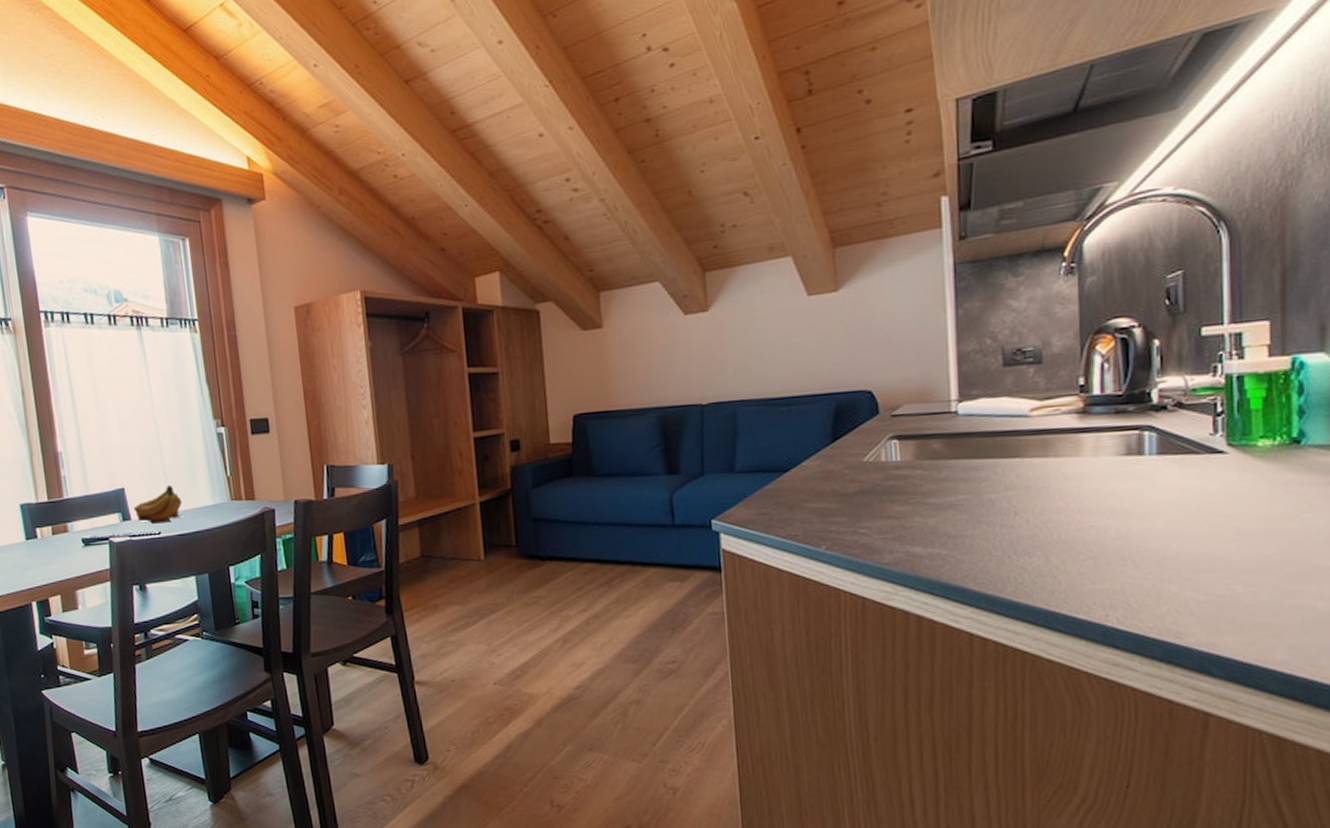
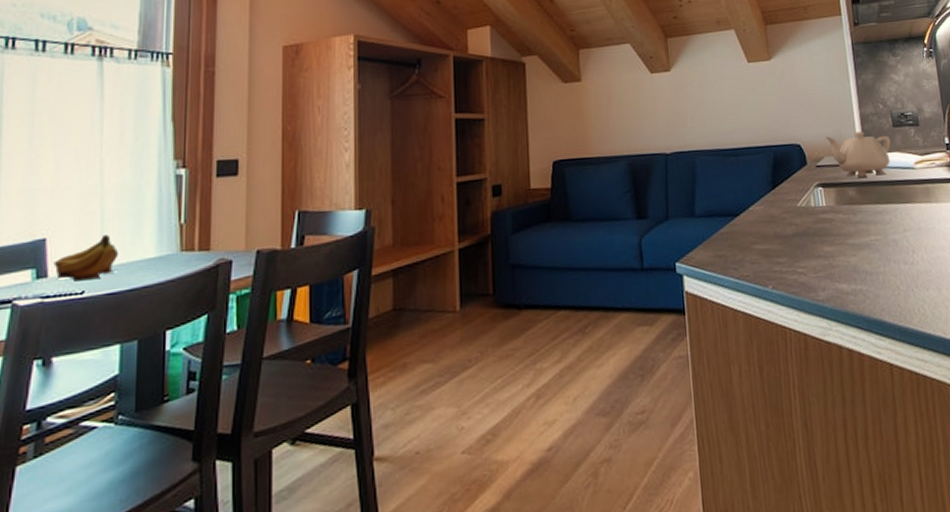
teapot: none [906,373,999,428] -> present [825,131,891,177]

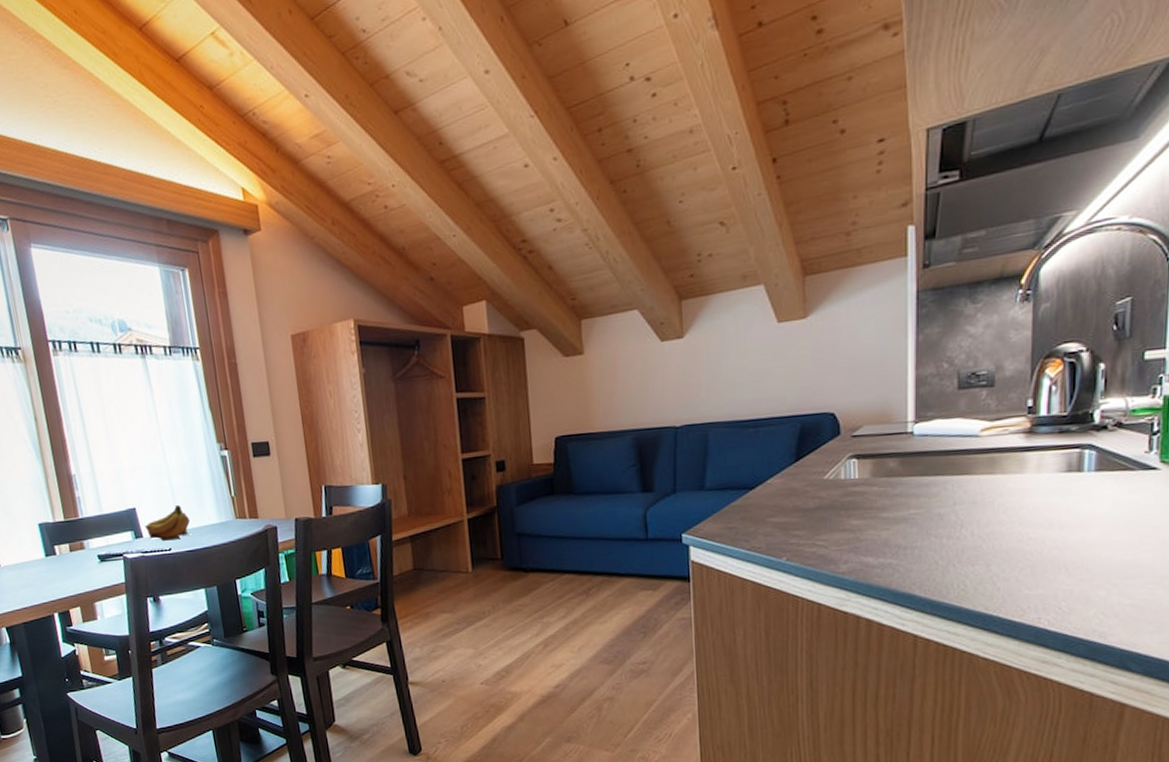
teapot: present [825,131,891,177] -> none [866,396,953,447]

